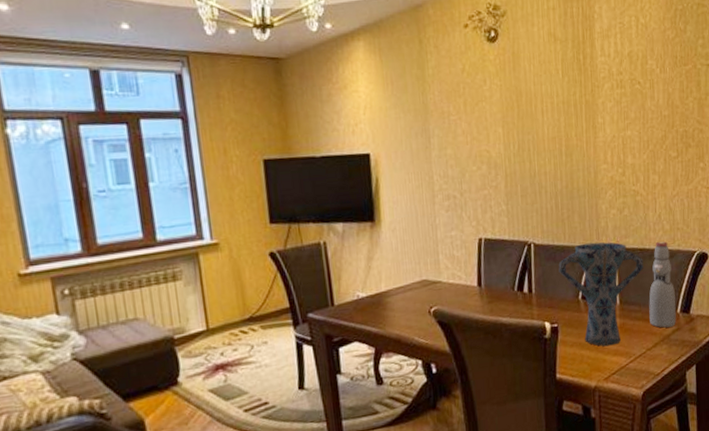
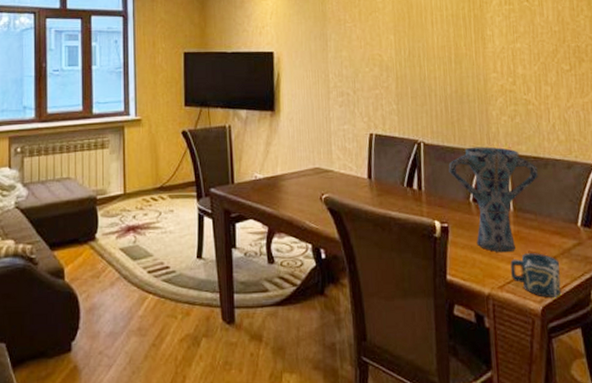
cup: none [615,342,660,383] -> present [510,253,561,297]
bottle: present [649,241,676,328] -> none [545,151,577,241]

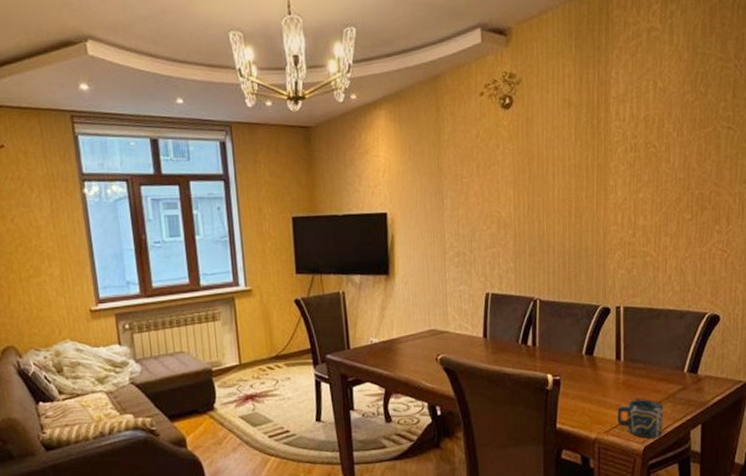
vase: present [448,146,538,253] -> none [563,300,650,401]

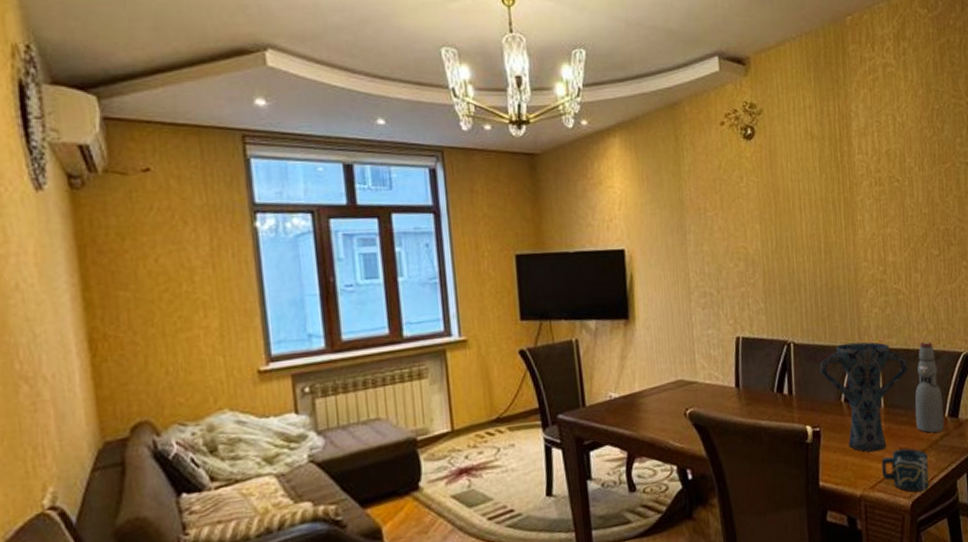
vase: none [563,300,650,401] -> present [819,342,908,453]
bottle: none [654,301,682,387] -> present [914,341,944,433]

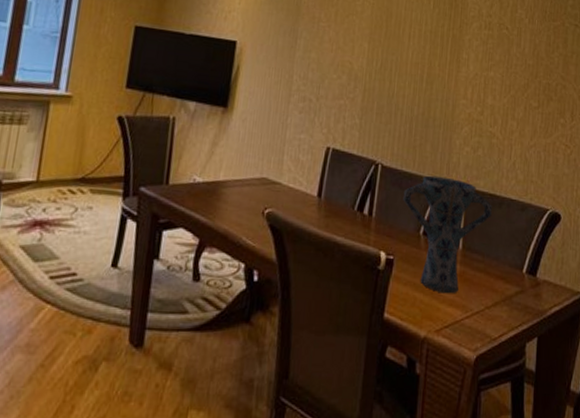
cup: present [881,448,929,492] -> none [450,297,499,347]
bottle: present [914,341,944,433] -> none [492,190,522,287]

